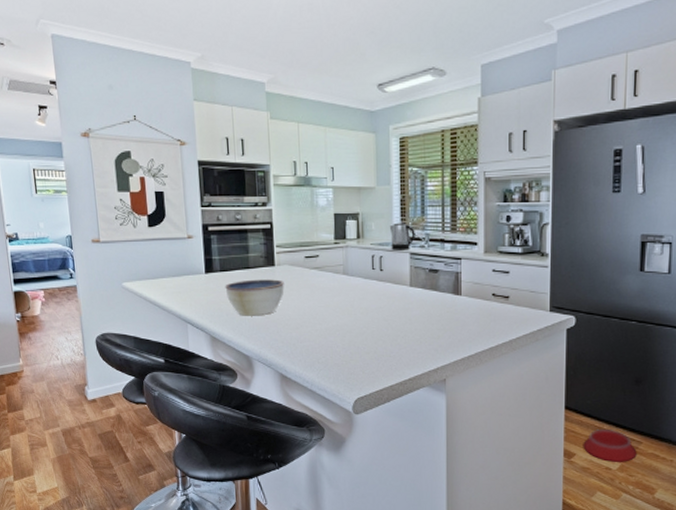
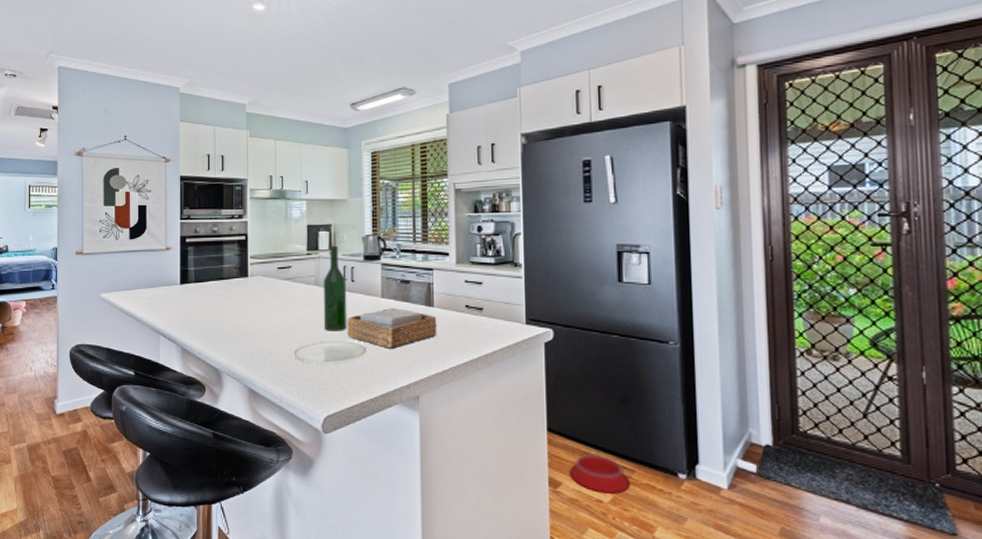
bowl: present [225,279,284,316] -> none [198,290,256,328]
plate: none [323,327,396,351] -> present [293,340,367,364]
wine bottle: none [351,234,376,319] -> present [323,245,347,331]
napkin holder: none [376,297,464,335] -> present [347,308,437,349]

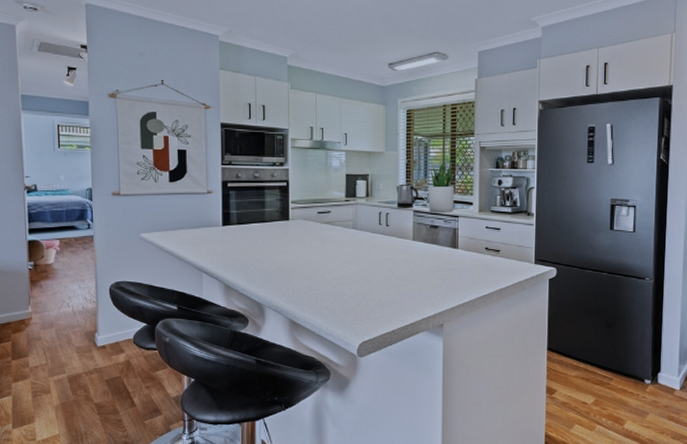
plate: present [293,340,367,364] -> none [332,277,399,298]
wine bottle: present [323,245,347,331] -> none [360,193,382,269]
napkin holder: present [347,308,437,349] -> none [382,249,461,284]
planter: none [397,206,427,265] -> present [428,161,454,212]
pet bowl: present [569,454,630,495] -> none [563,367,609,398]

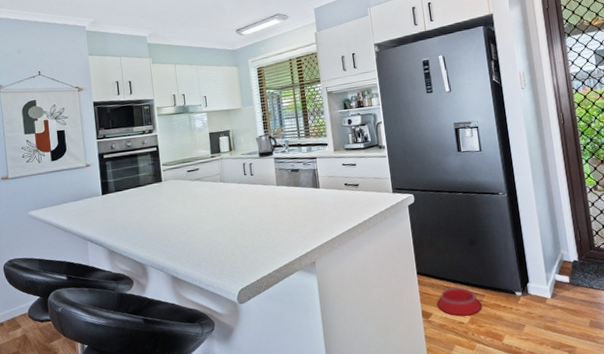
planter: present [428,161,454,212] -> none [284,108,311,157]
pet bowl: none [563,367,609,398] -> present [436,286,482,317]

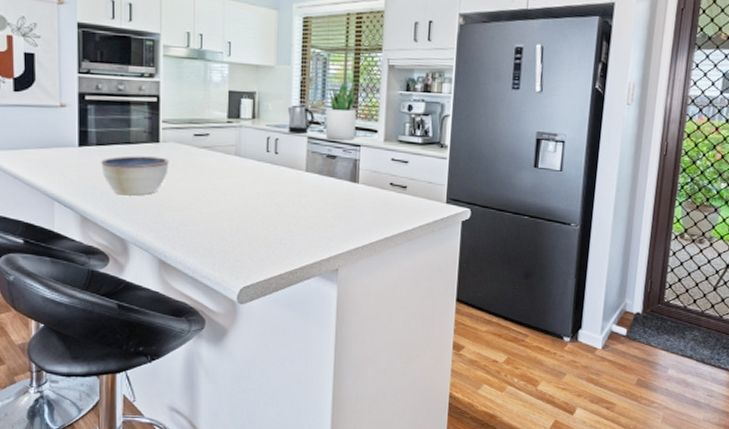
bowl: none [119,193,171,228] -> present [101,156,169,196]
planter: none [284,108,311,157] -> present [325,80,357,141]
pet bowl: present [436,286,482,317] -> none [472,321,523,356]

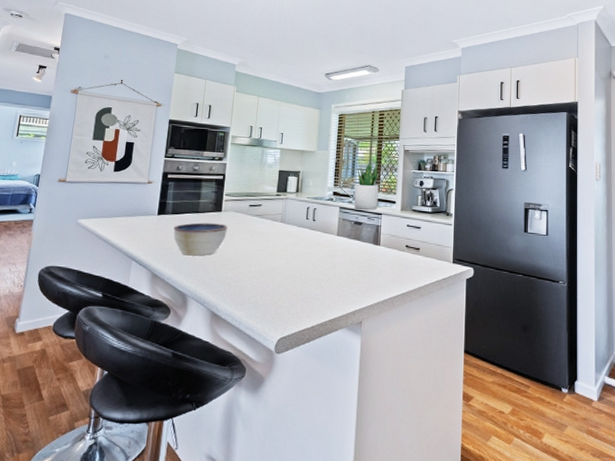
kettle: present [287,104,314,134] -> none [324,181,346,205]

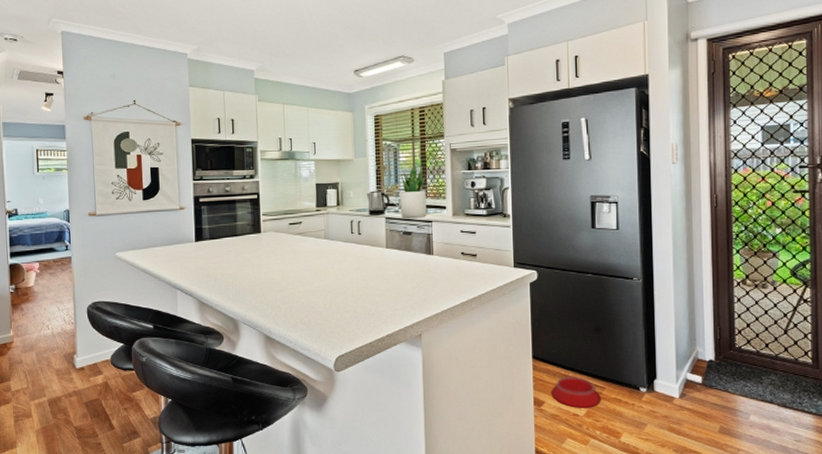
bowl: present [173,222,228,256] -> none [214,245,270,281]
kettle: none [324,181,346,205] -> present [366,190,390,216]
pet bowl: none [479,372,526,407] -> present [551,376,601,409]

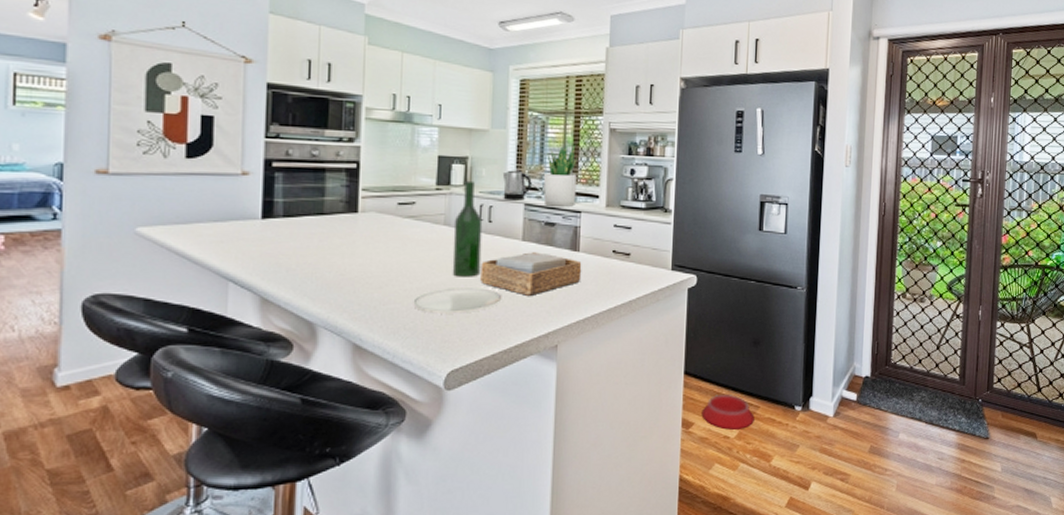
plate: none [306,287,374,310] -> present [413,286,502,314]
wine bottle: none [331,201,356,280] -> present [452,180,483,277]
napkin holder: none [355,257,437,294] -> present [480,252,582,296]

